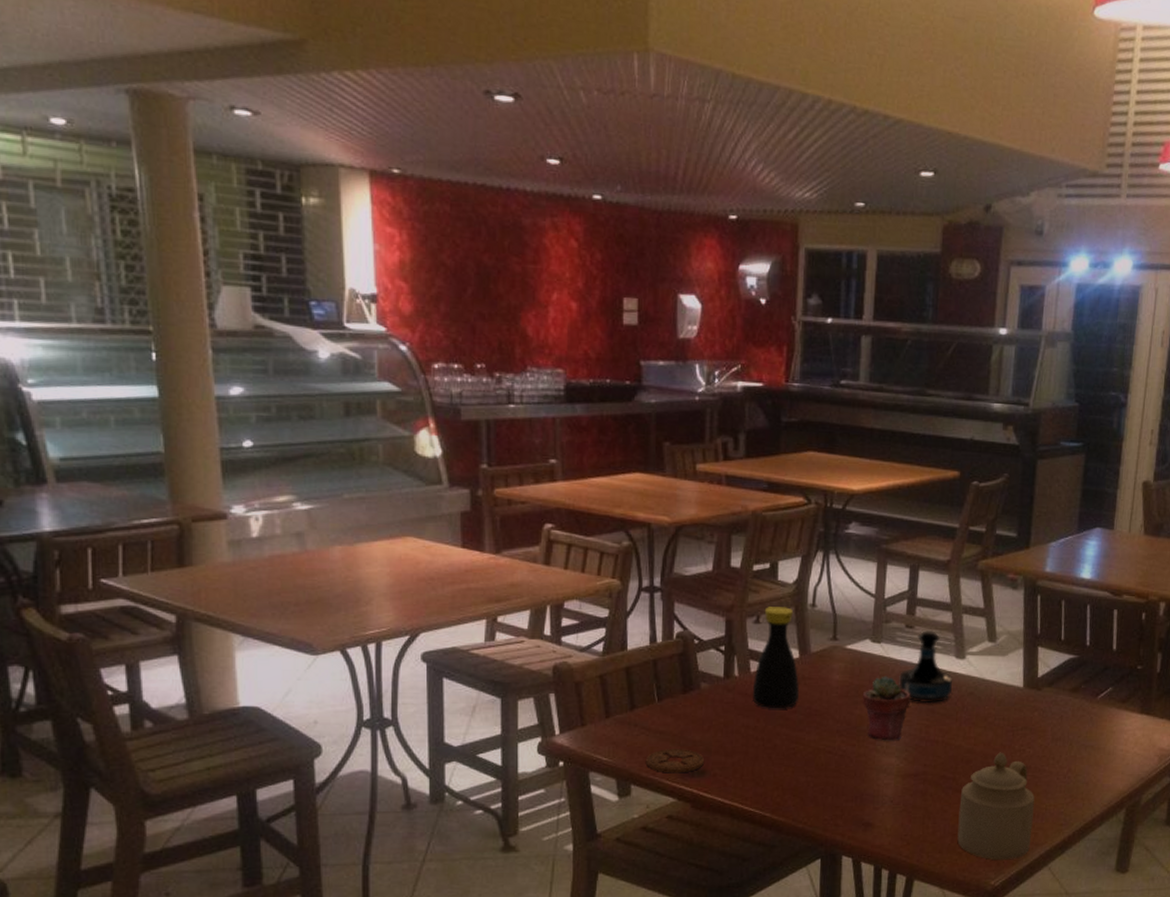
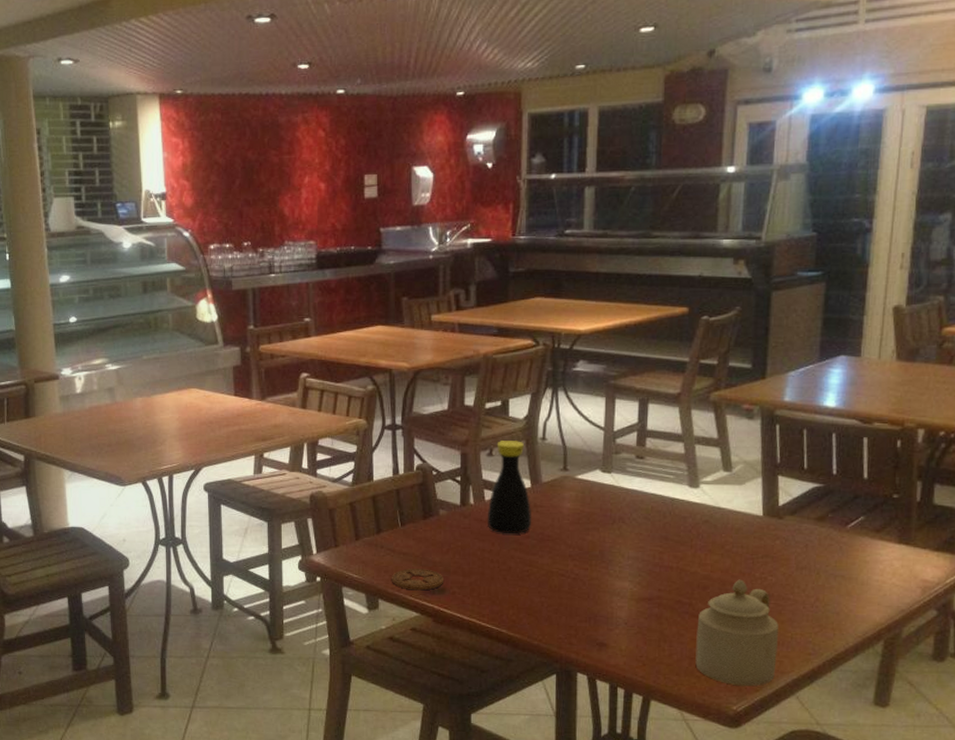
potted succulent: present [862,676,911,741] -> none [593,504,643,566]
tequila bottle: present [899,630,953,704] -> none [630,461,687,531]

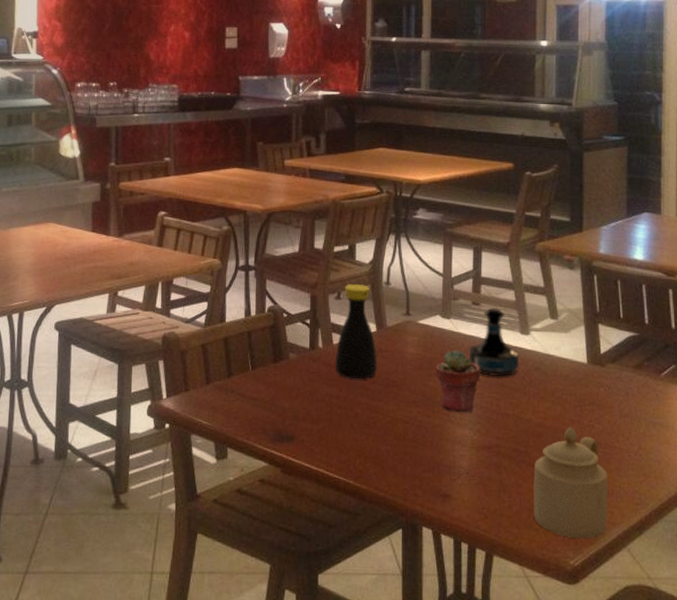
coaster: present [392,568,443,591] -> none [241,415,292,439]
potted succulent: none [593,504,643,566] -> present [435,349,480,413]
tequila bottle: none [630,461,687,531] -> present [469,307,520,377]

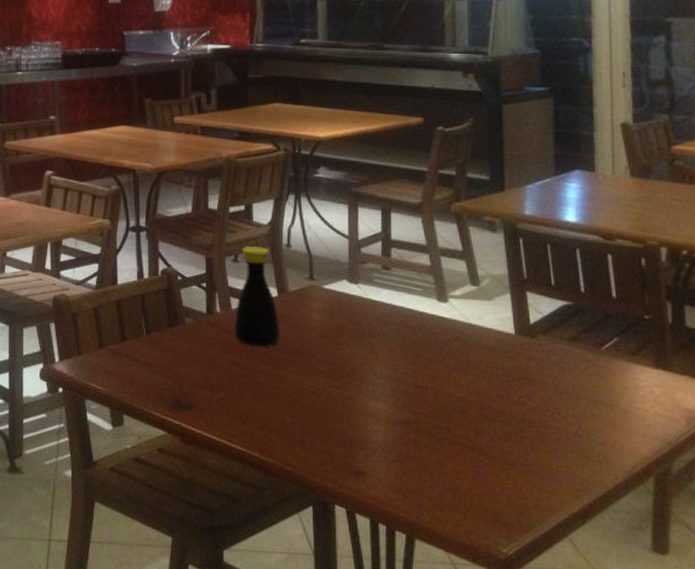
potted succulent: present [435,349,480,413] -> none [343,317,394,385]
tequila bottle: present [469,307,520,377] -> none [380,272,437,348]
sugar bowl: present [533,427,608,539] -> none [457,403,545,526]

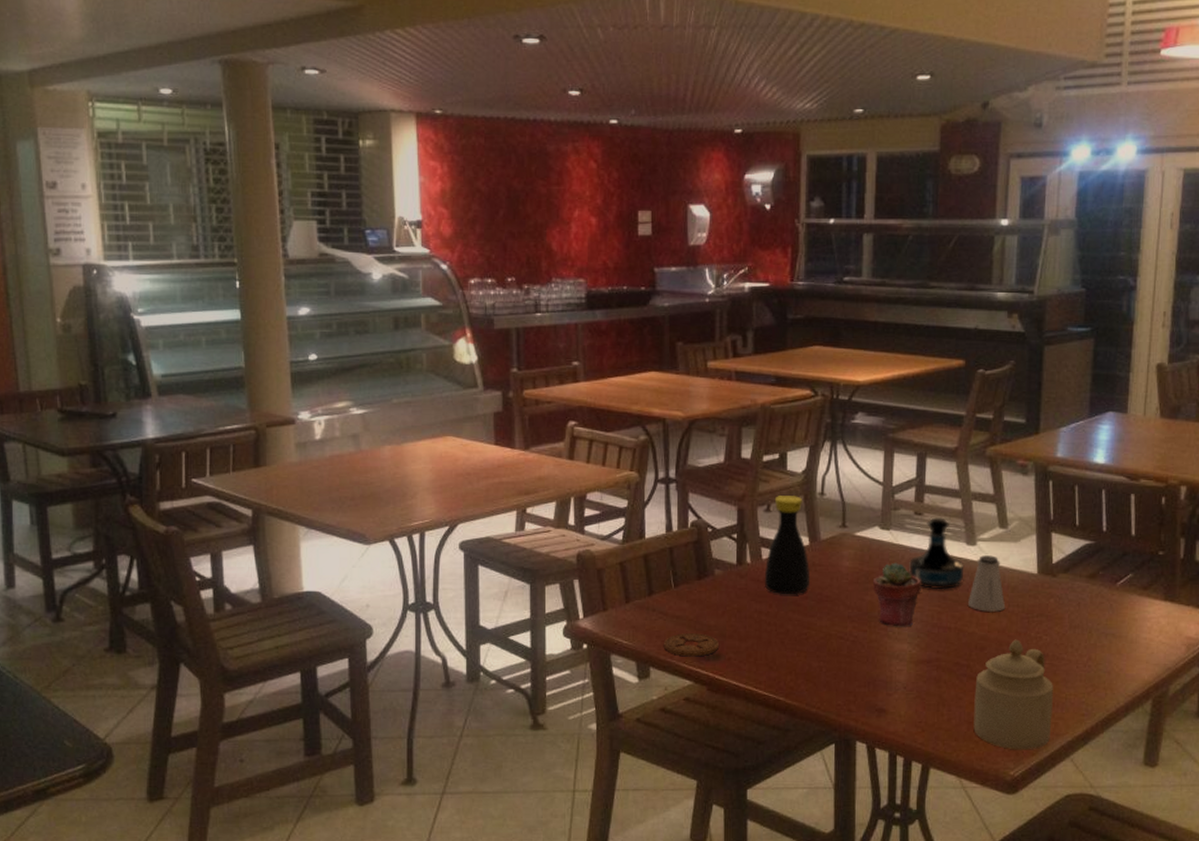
coaster: none [137,381,191,406] -> present [664,633,719,657]
potted succulent: none [343,317,394,385] -> present [872,562,921,627]
tequila bottle: none [380,272,437,348] -> present [909,517,964,590]
saltshaker: none [444,313,484,373] -> present [968,555,1006,612]
sugar bowl: none [457,403,545,526] -> present [973,639,1053,750]

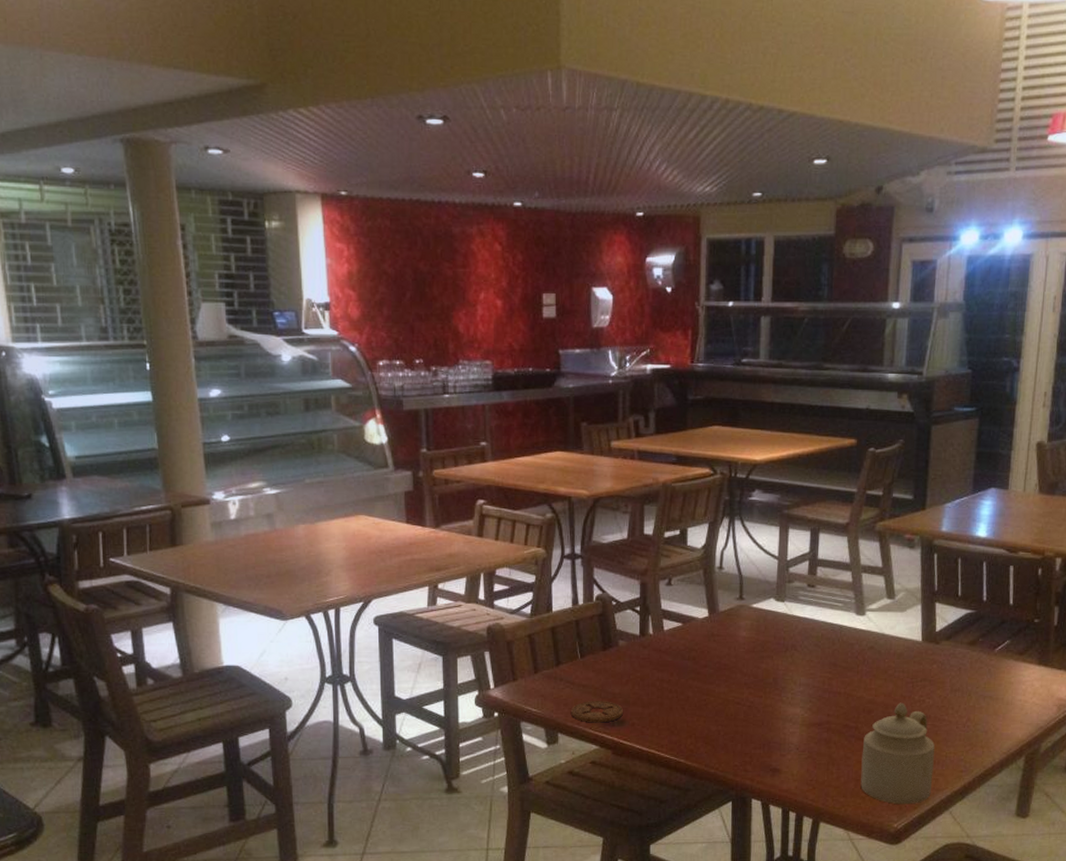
bottle: present [765,494,811,595] -> none [667,569,710,664]
potted succulent: present [872,562,921,627] -> none [768,632,814,693]
tequila bottle: present [909,517,964,590] -> none [802,589,854,658]
saltshaker: present [968,555,1006,612] -> none [857,625,892,677]

